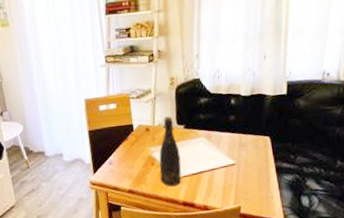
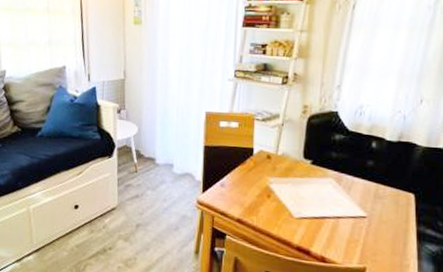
bottle: present [159,116,182,187] -> none [275,147,302,227]

